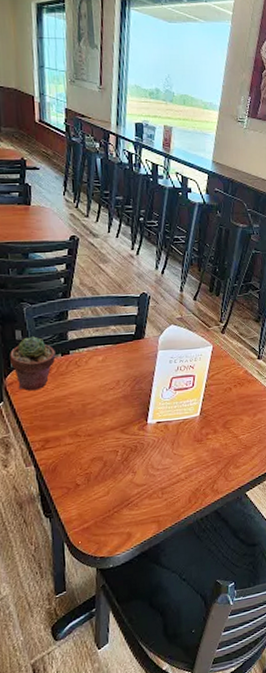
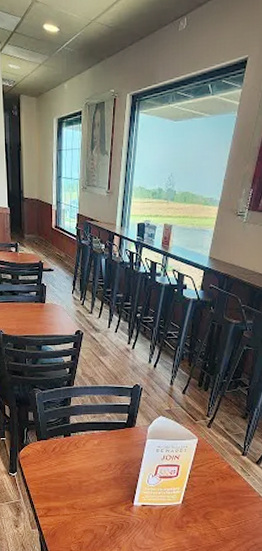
potted succulent: present [10,336,56,391] -> none [23,418,59,465]

